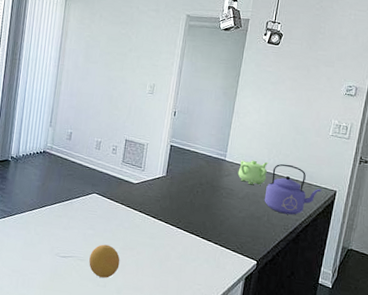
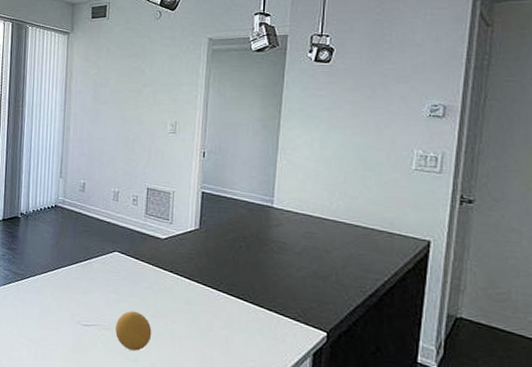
teapot: present [237,160,269,185] -> none [290,205,331,237]
kettle: present [264,164,321,215] -> none [329,208,408,274]

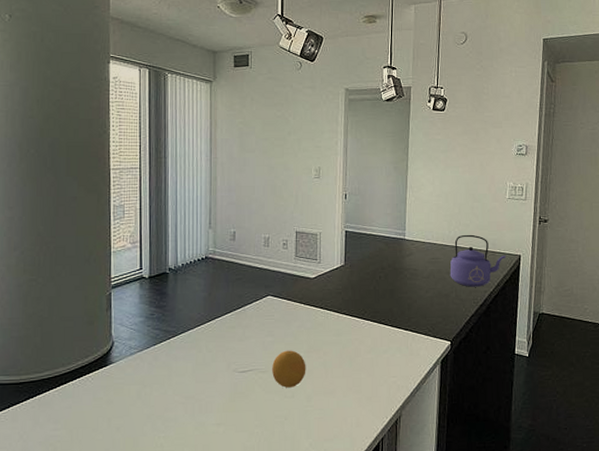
kettle: none [329,208,408,274] -> present [450,234,506,287]

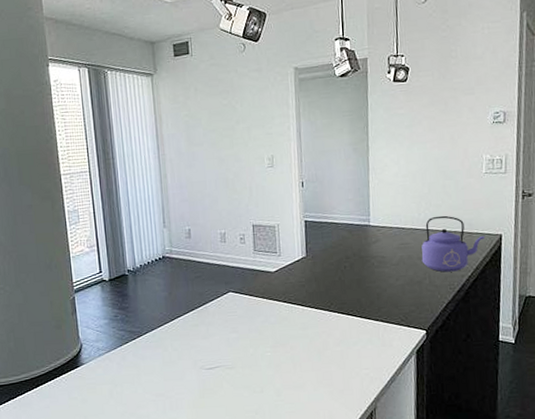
fruit: present [272,350,306,388] -> none [238,345,274,383]

